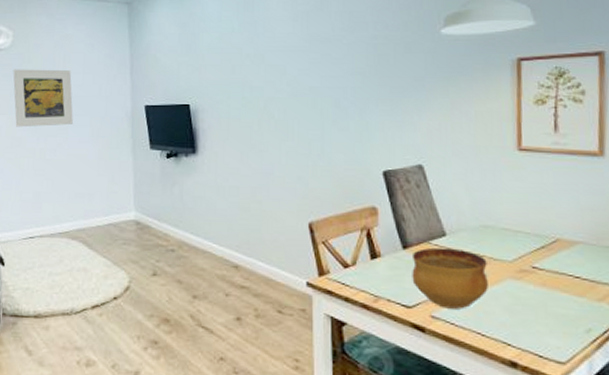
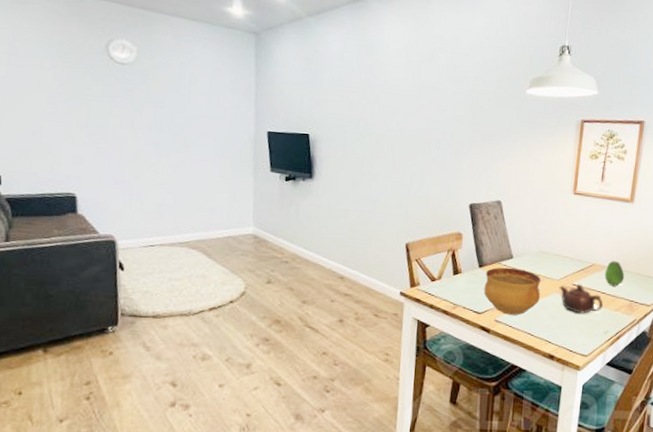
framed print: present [13,69,73,127] -> none [136,84,197,144]
teapot: none [513,266,580,306] -> present [559,283,604,314]
fruit: none [575,233,606,268] -> present [604,260,625,286]

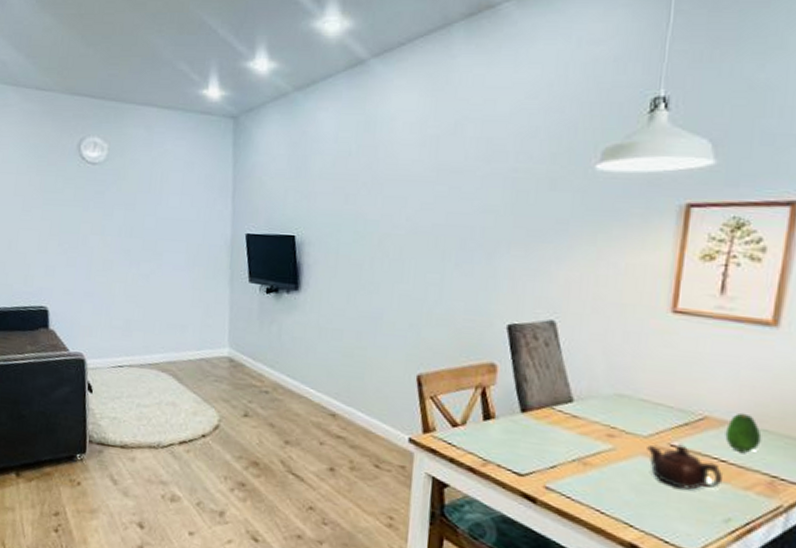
bowl: present [484,267,541,316] -> none [528,413,618,483]

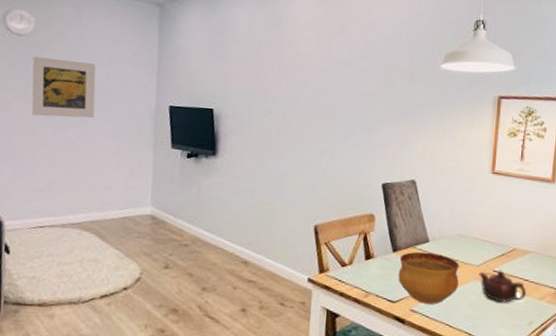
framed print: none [106,185,169,251] -> present [31,56,96,118]
bowl: none [528,413,618,483] -> present [398,251,459,305]
fruit: present [725,413,762,453] -> none [527,244,548,273]

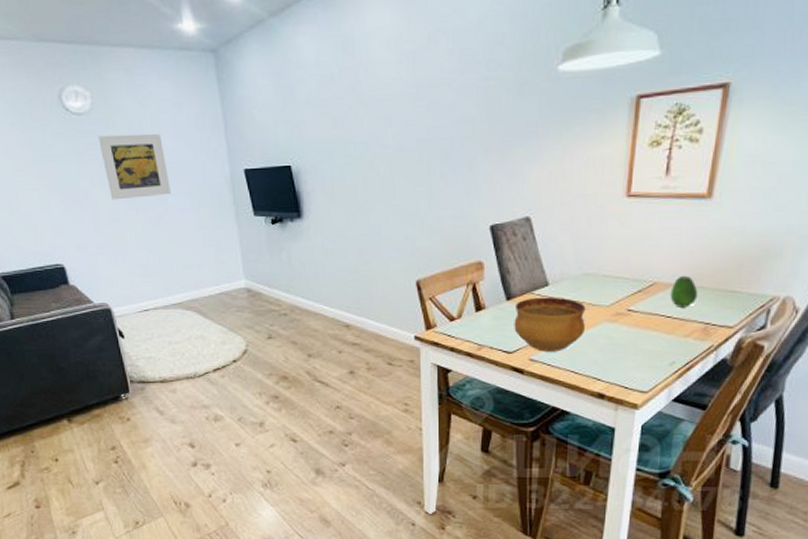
teapot: present [479,270,527,303] -> none [609,308,669,344]
fruit: none [527,244,548,273] -> present [670,275,698,307]

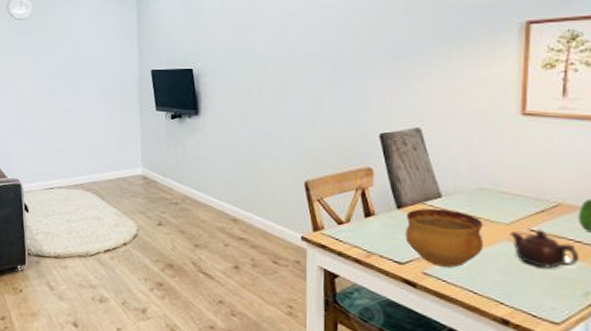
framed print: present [98,134,171,200] -> none [32,37,87,90]
teapot: none [609,308,669,344] -> present [510,229,580,269]

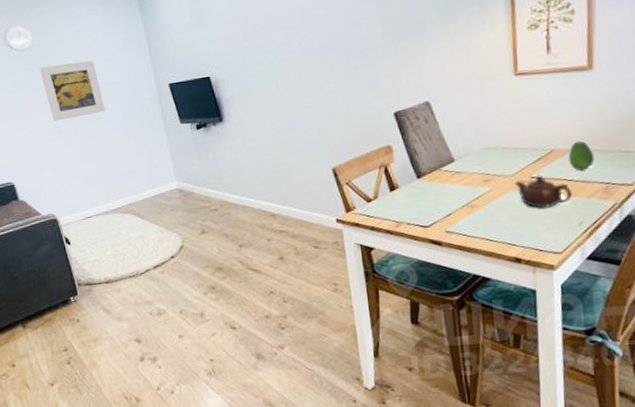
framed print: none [32,37,87,90] -> present [39,60,105,122]
bowl: present [405,208,483,268] -> none [425,171,494,224]

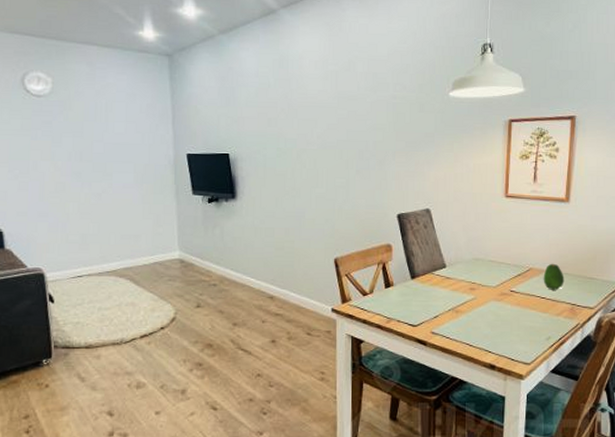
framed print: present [39,60,105,122] -> none [54,116,117,173]
teapot: present [515,175,573,208] -> none [496,289,544,321]

